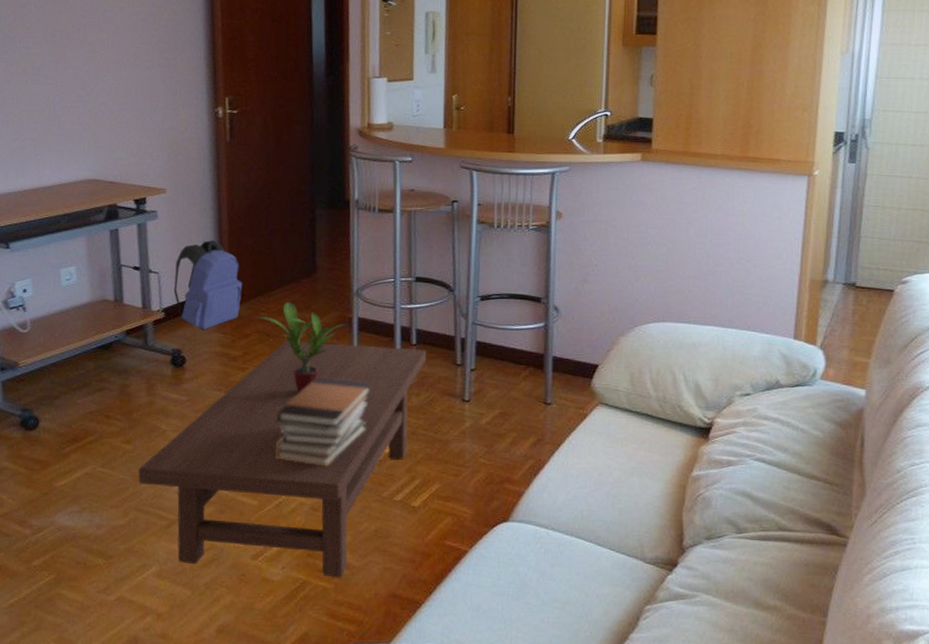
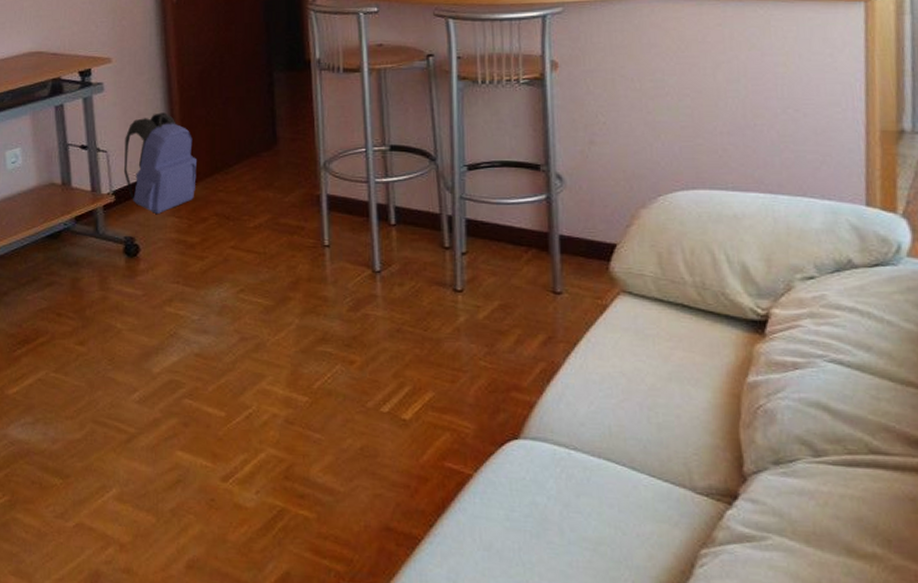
coffee table: present [138,340,427,578] -> none [93,224,409,506]
potted plant: present [257,301,351,393] -> none [214,178,320,285]
book stack: present [274,377,372,467] -> none [238,266,347,371]

